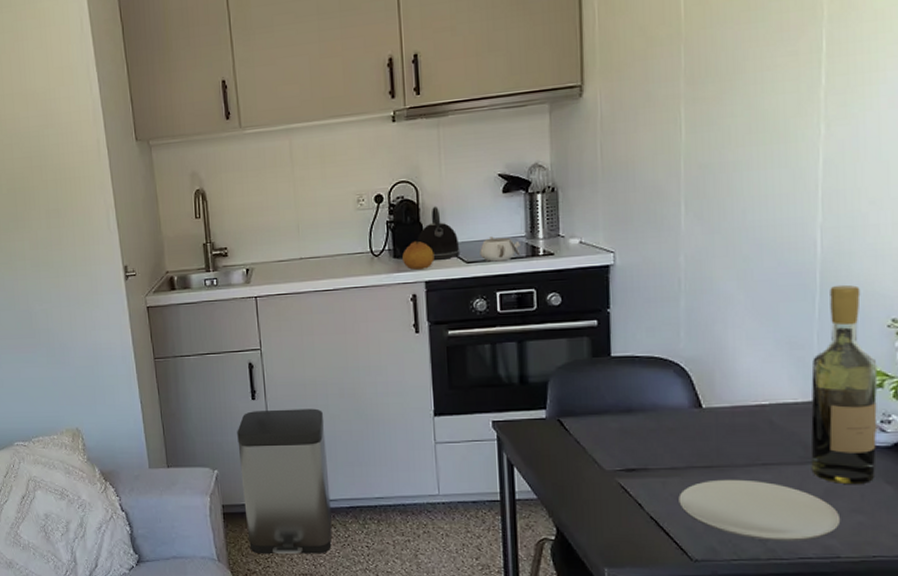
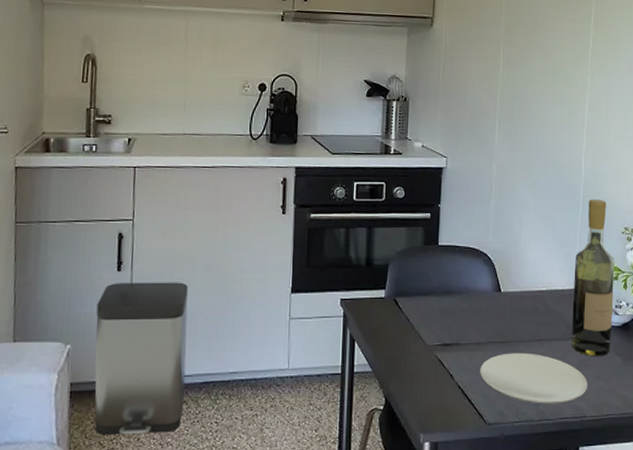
fruit: present [402,240,435,271] -> none [278,129,306,157]
kettle: present [417,206,461,260] -> none [292,100,328,149]
teapot: present [480,236,521,262] -> none [343,133,376,156]

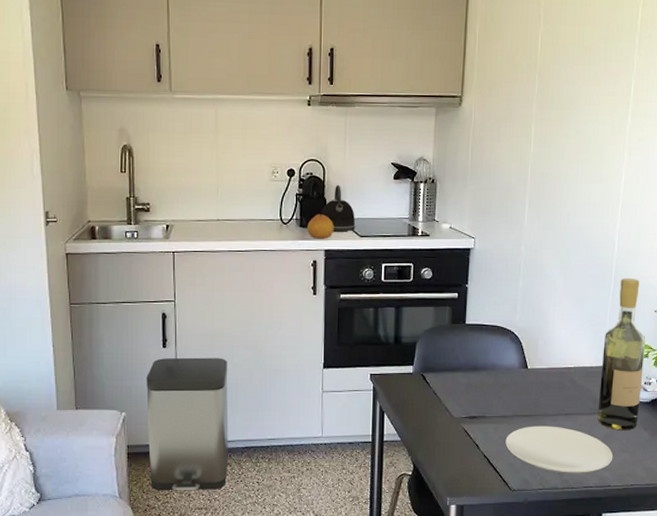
fruit: none [278,129,306,157] -> present [307,213,334,240]
kettle: none [292,100,328,149] -> present [321,184,356,232]

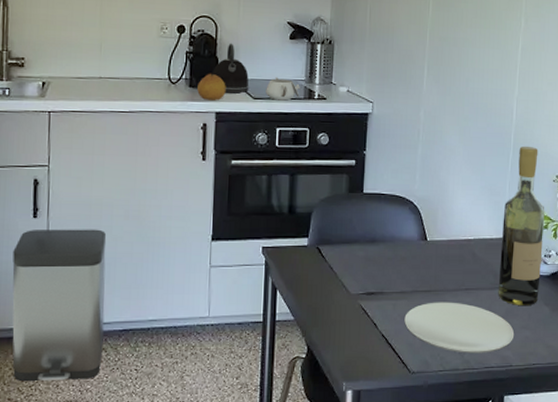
teapot: none [371,216,404,238] -> present [266,77,300,101]

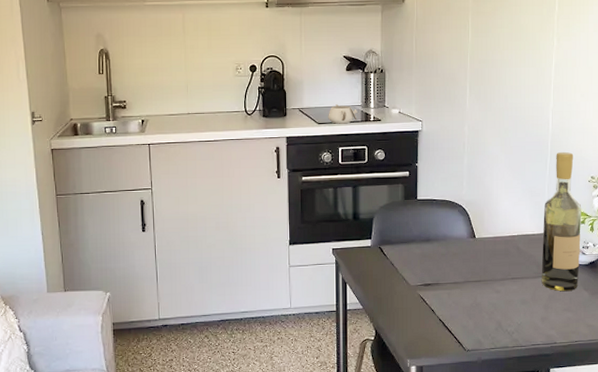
pedal bin: present [12,229,107,382] -> none [128,239,205,363]
fruit: present [197,73,226,101] -> none [270,104,294,128]
kettle: present [212,43,249,94] -> none [282,77,314,120]
plate: present [404,302,515,354] -> none [458,290,558,334]

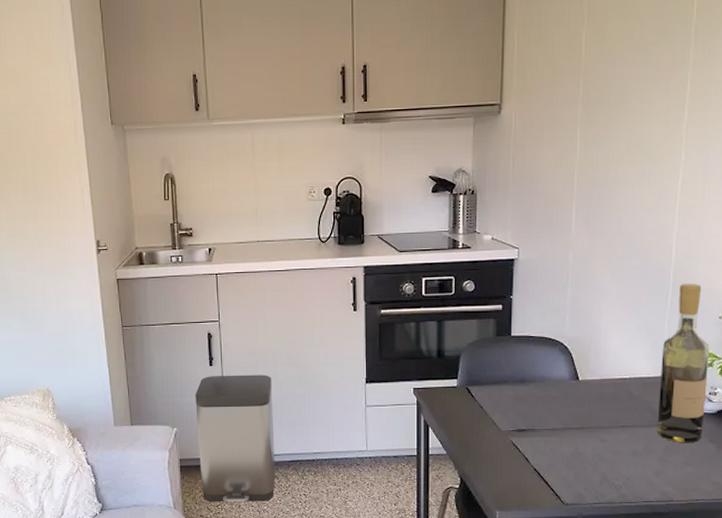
pedal bin: none [128,239,205,363] -> present [195,375,275,503]
teapot: present [328,104,357,124] -> none [410,230,444,252]

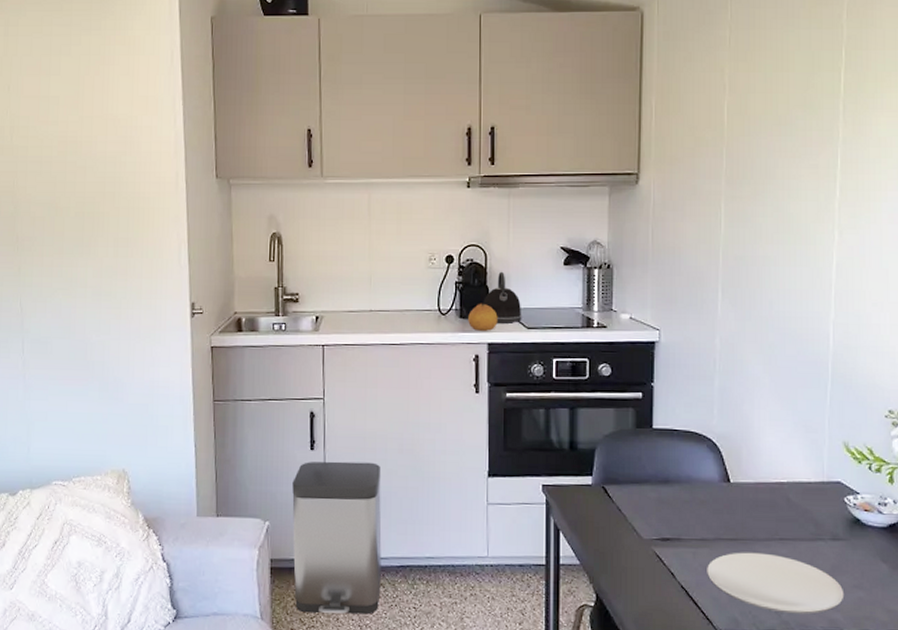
fruit: none [346,230,372,257] -> present [468,303,498,332]
kettle: none [359,200,394,248] -> present [483,271,522,323]
plate: none [557,438,676,488] -> present [707,552,845,614]
bottle: present [657,283,710,443] -> none [820,376,877,562]

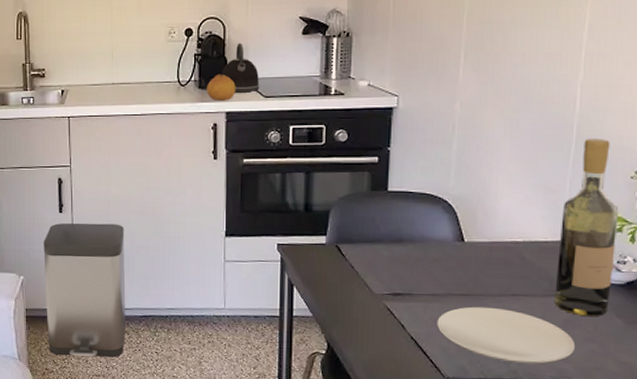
bottle: none [820,376,877,562] -> present [554,138,619,317]

